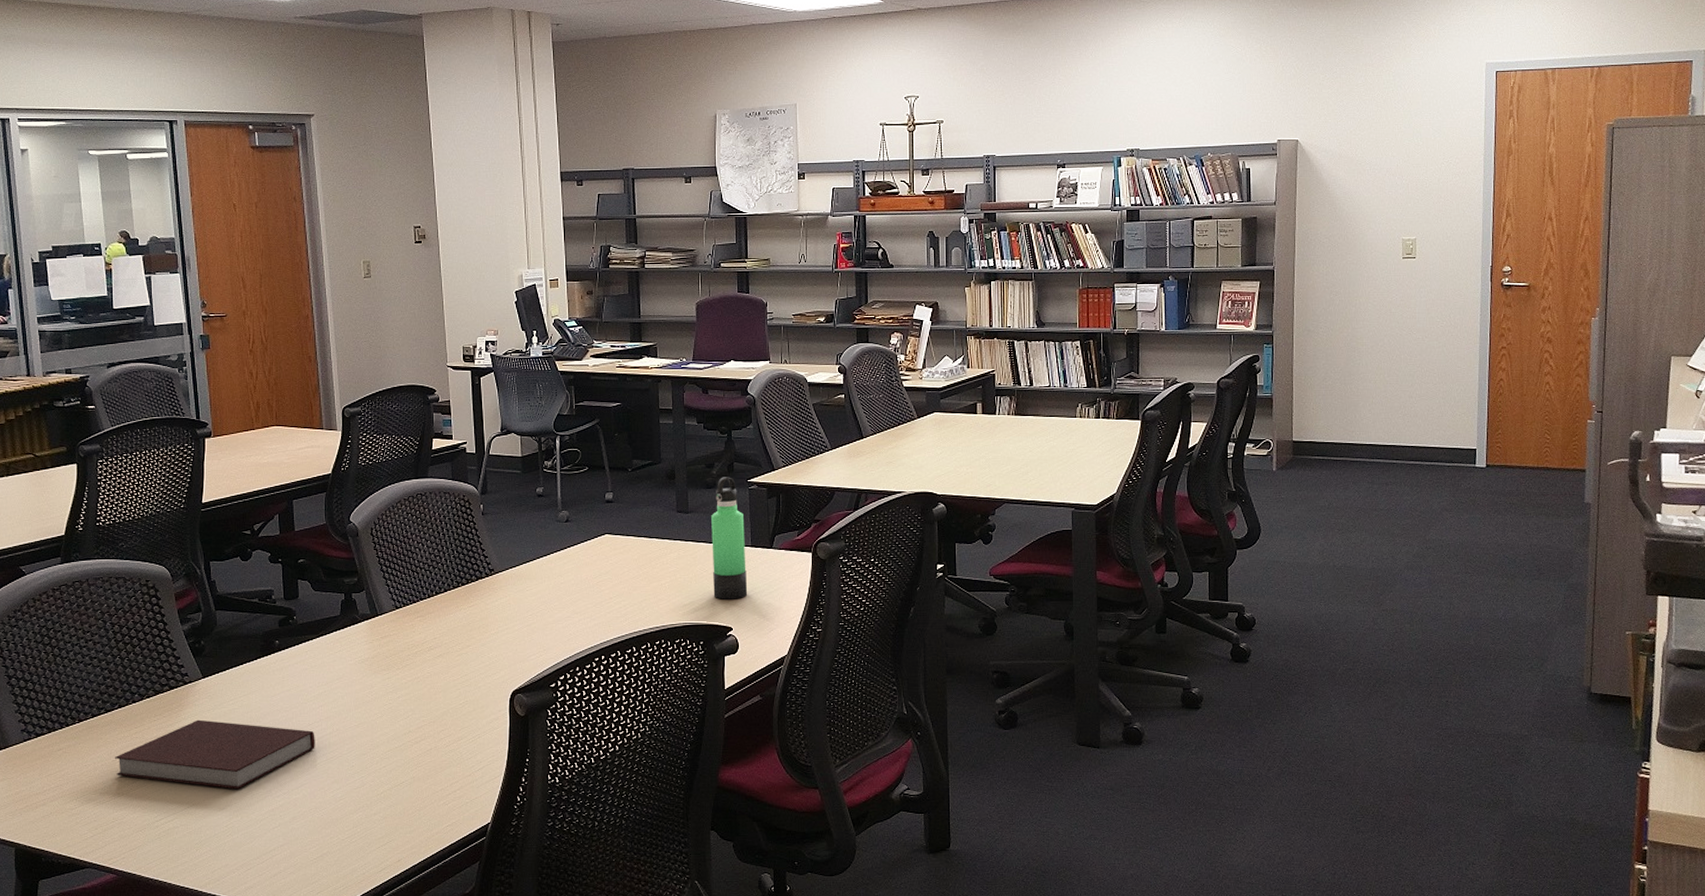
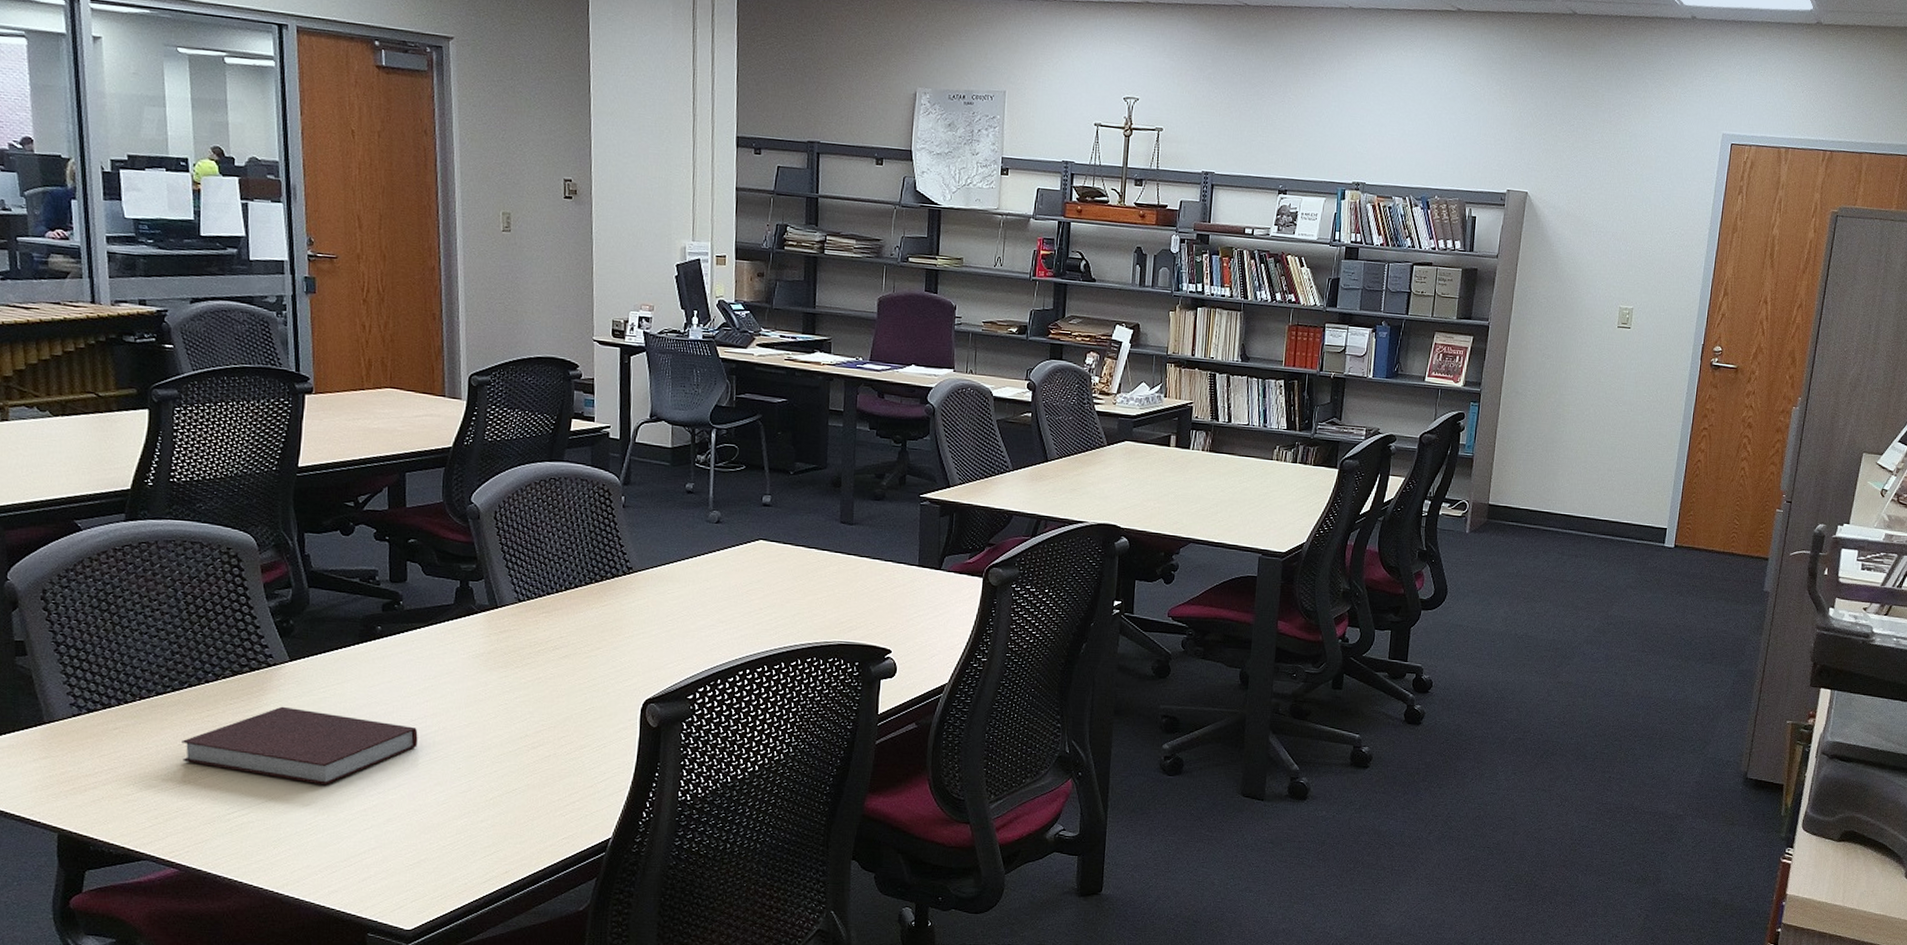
thermos bottle: present [711,477,748,600] -> none [873,489,913,621]

